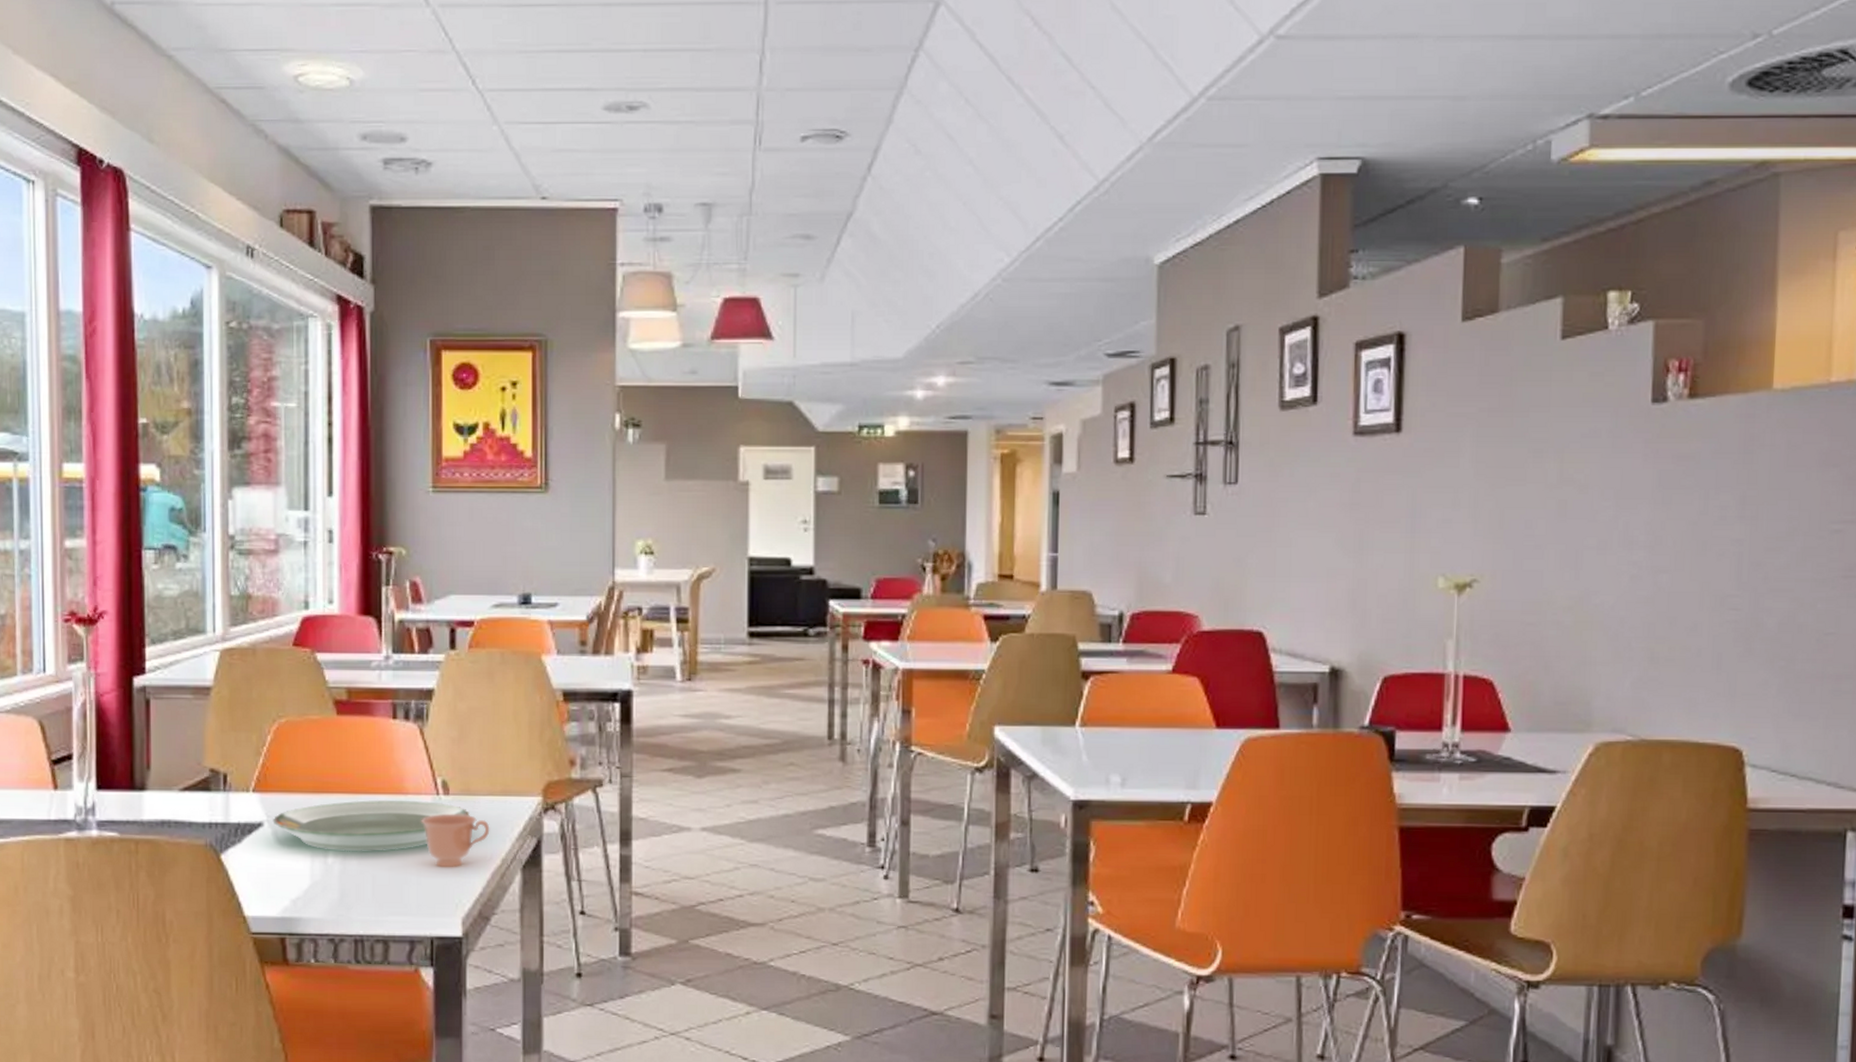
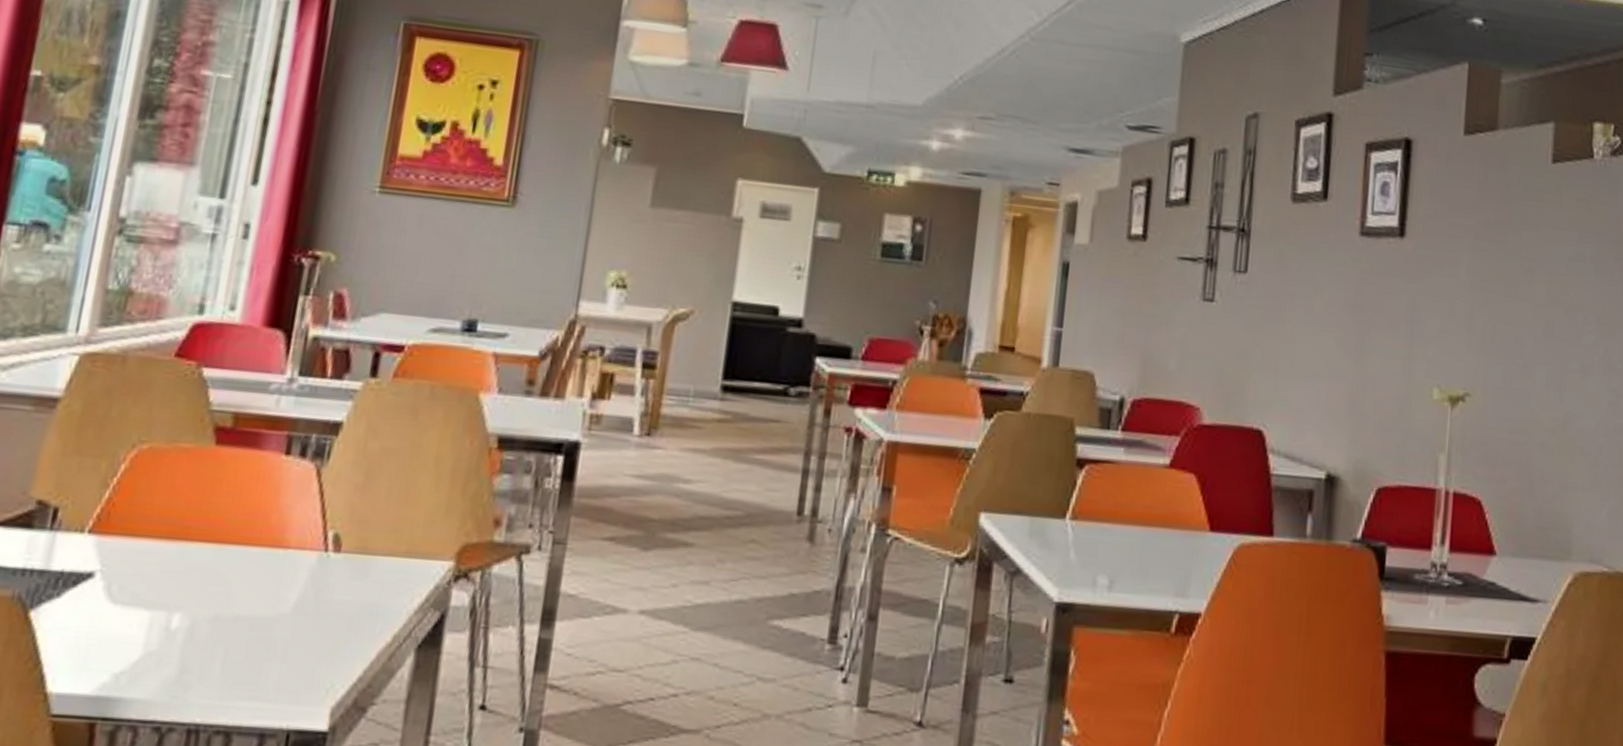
plate: present [272,800,470,852] -> none [107,552,363,617]
teacup: present [421,814,490,867] -> none [299,575,385,643]

